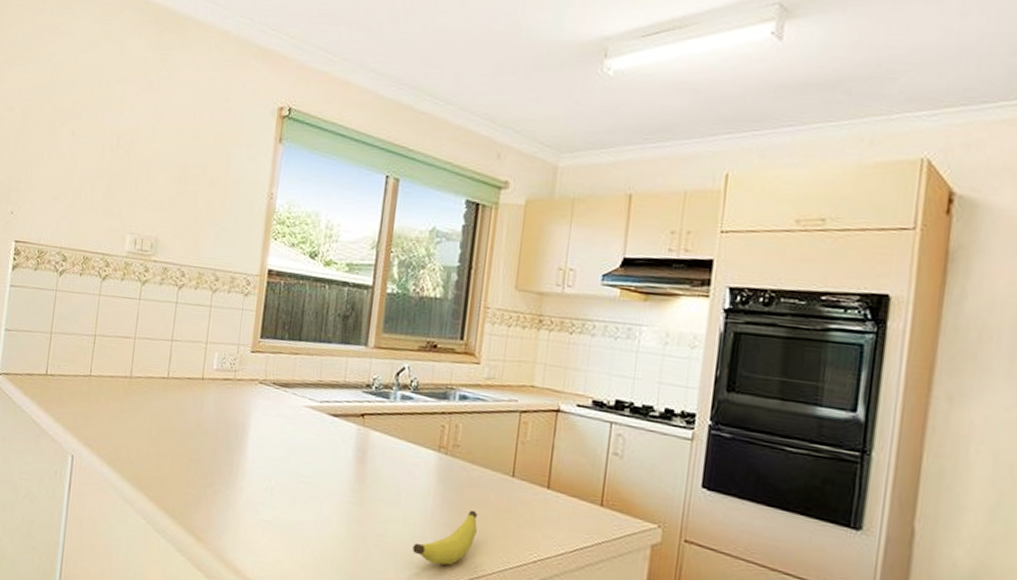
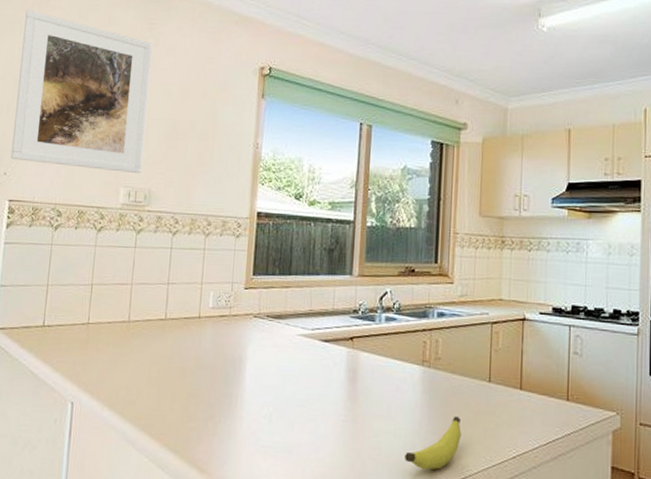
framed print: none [17,36,165,221] -> present [10,10,153,174]

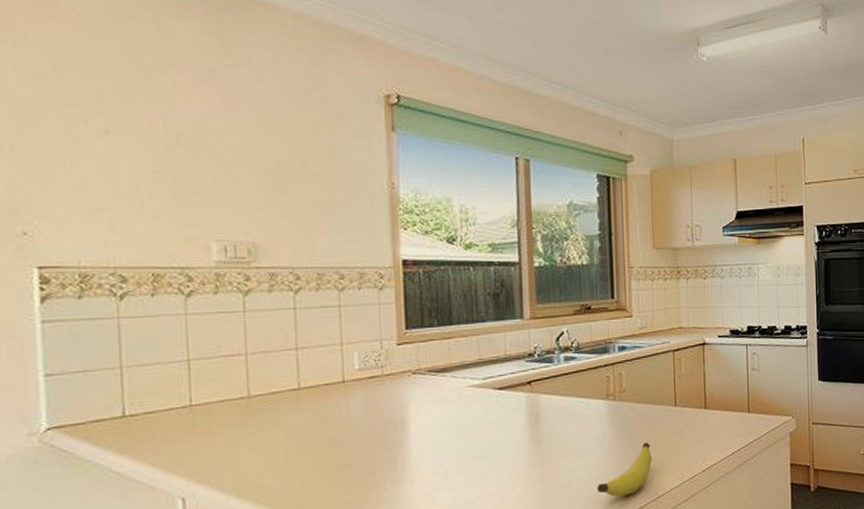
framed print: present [10,10,153,174] -> none [18,14,240,225]

